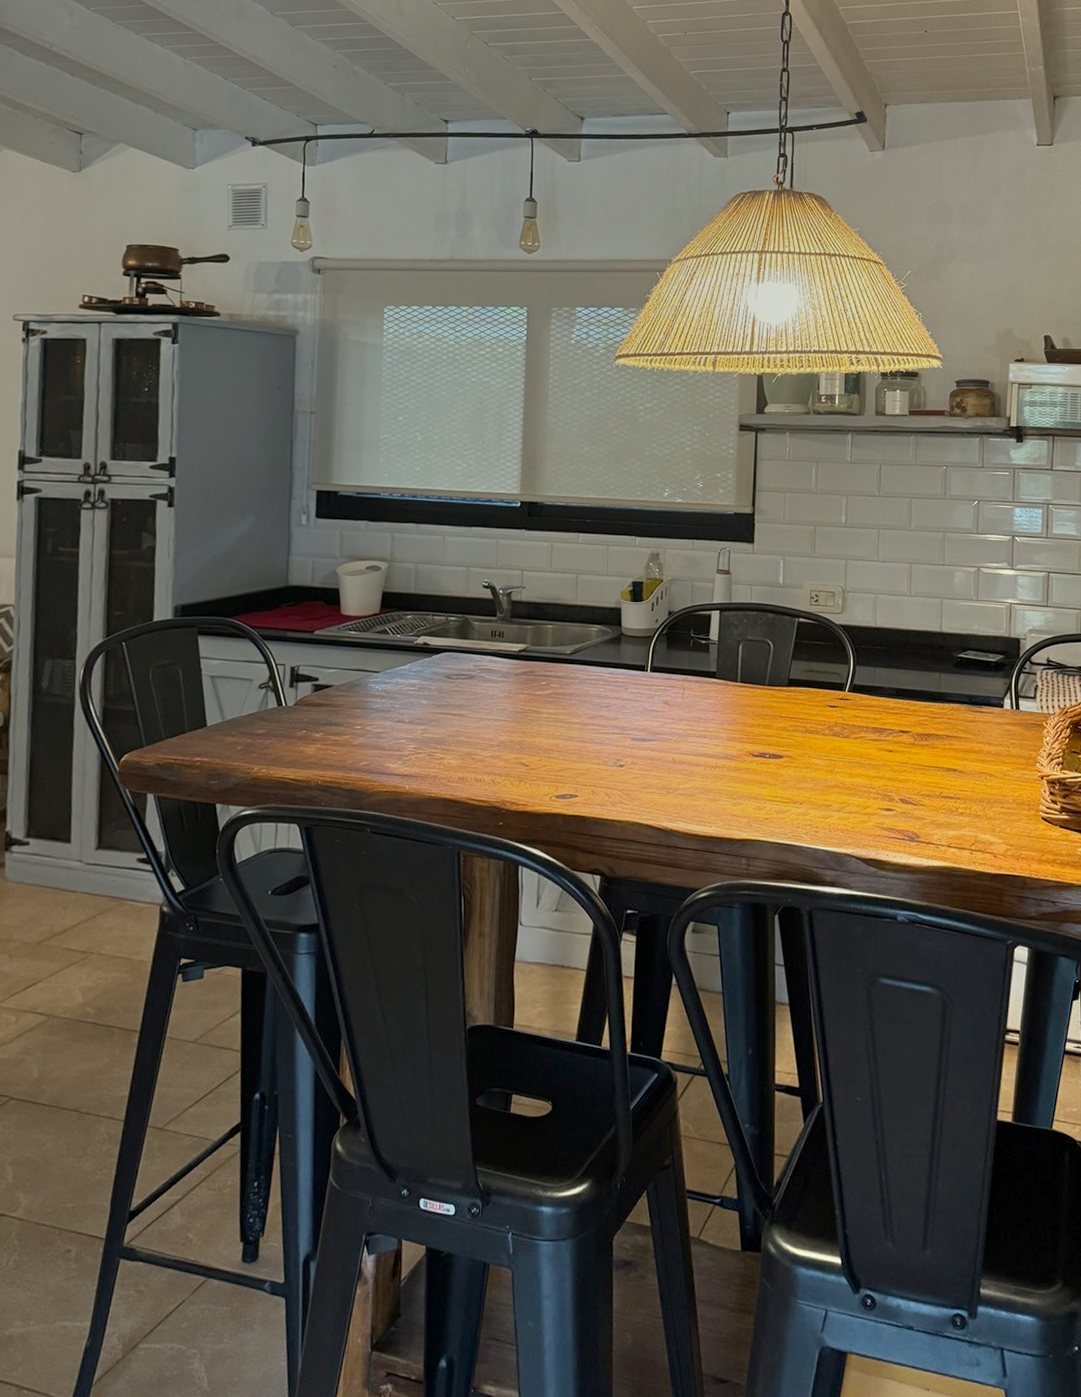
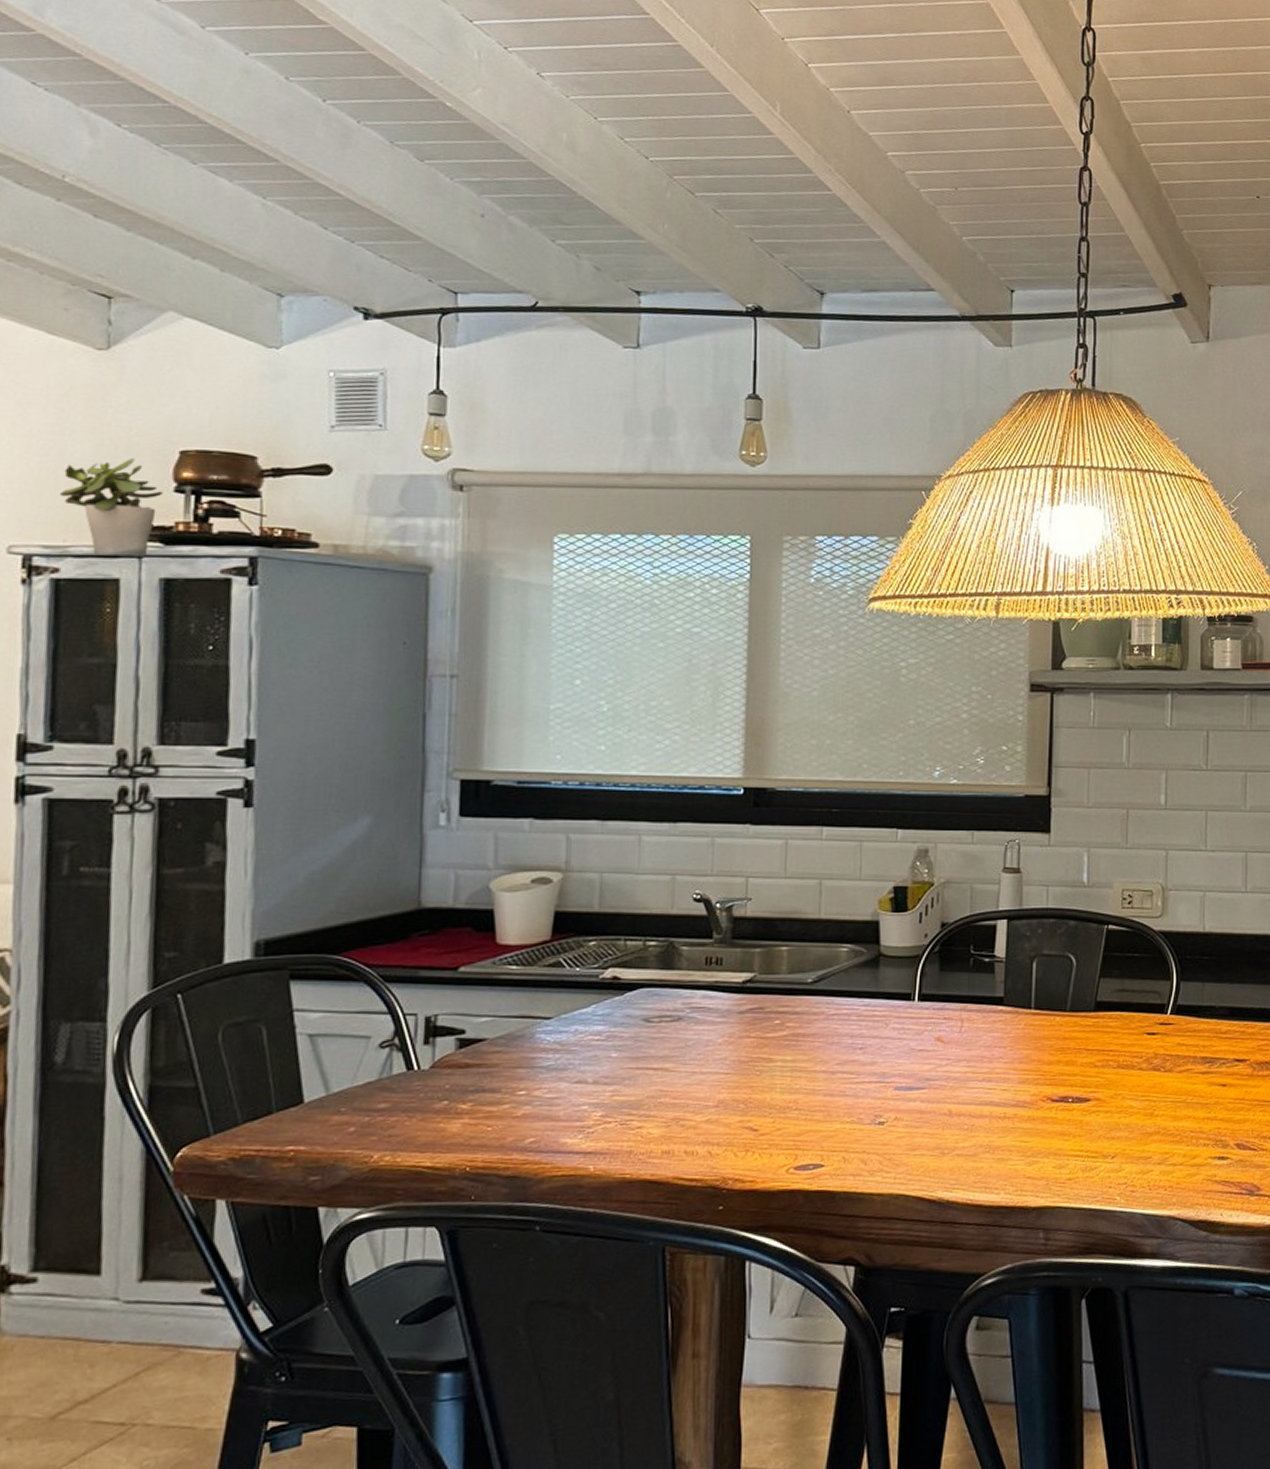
potted plant: none [47,250,115,324] -> present [59,457,163,558]

